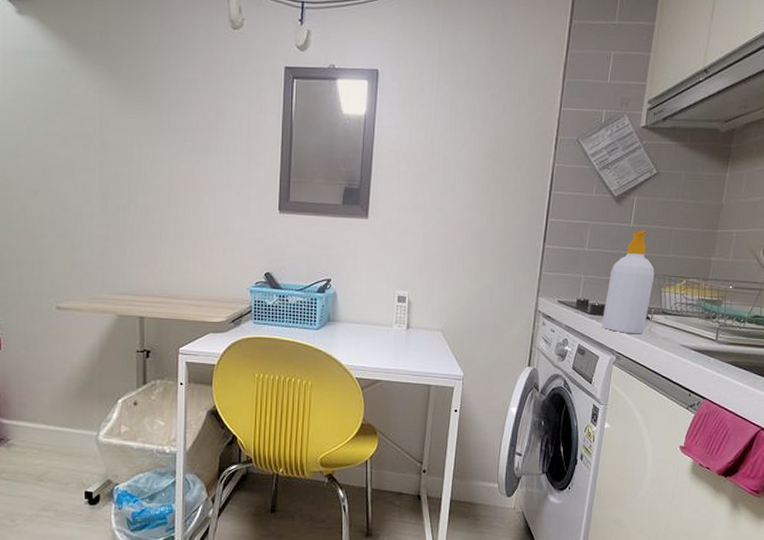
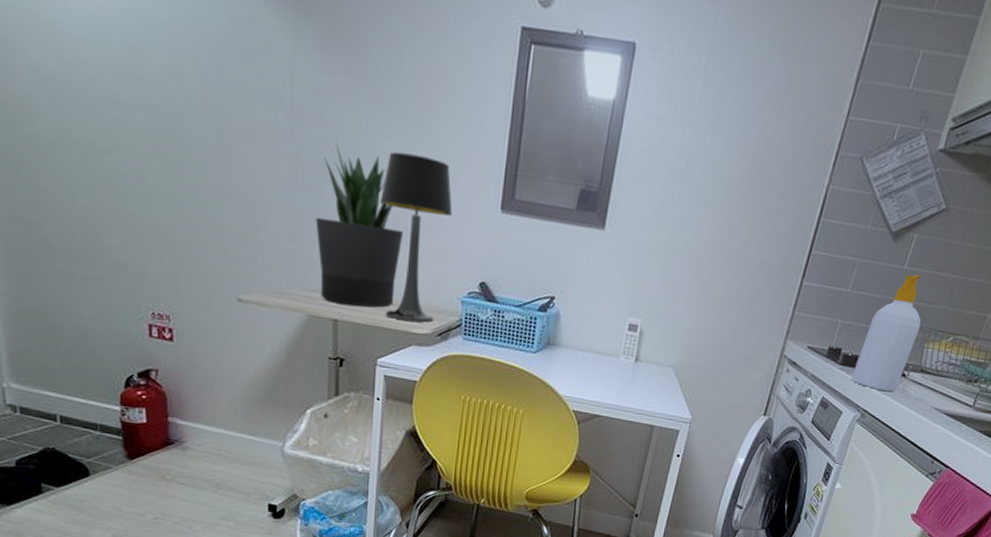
planter: none [122,171,196,303] -> present [315,143,403,308]
table lamp: none [176,172,238,312] -> present [380,151,453,322]

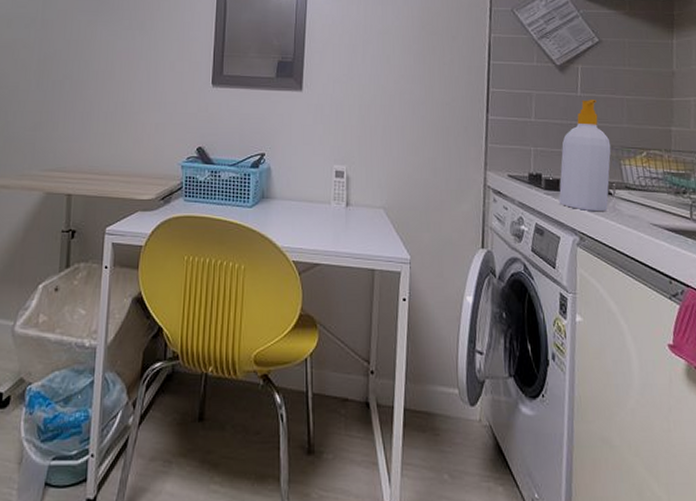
planter: present [315,143,403,308] -> none [56,48,129,180]
table lamp: present [380,151,453,322] -> none [110,49,171,188]

